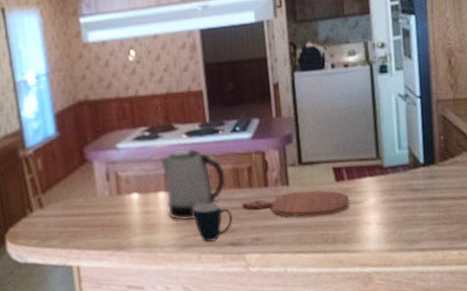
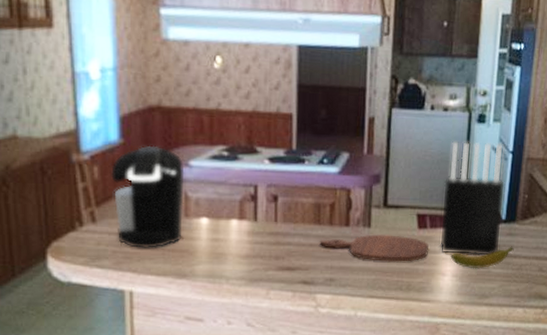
coffee maker: none [51,134,117,227] -> present [111,145,185,248]
kettle: present [159,147,226,221] -> none [236,174,307,253]
mug: present [193,202,233,243] -> none [266,236,308,279]
knife block: none [355,89,423,203] -> present [439,141,505,255]
banana: none [371,188,438,215] -> present [449,246,514,269]

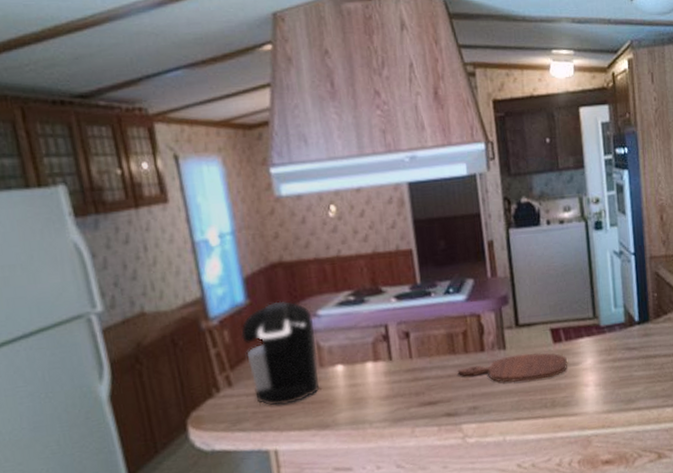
knife block: present [439,141,505,255] -> none [572,246,638,364]
banana: present [449,246,514,269] -> none [589,346,653,375]

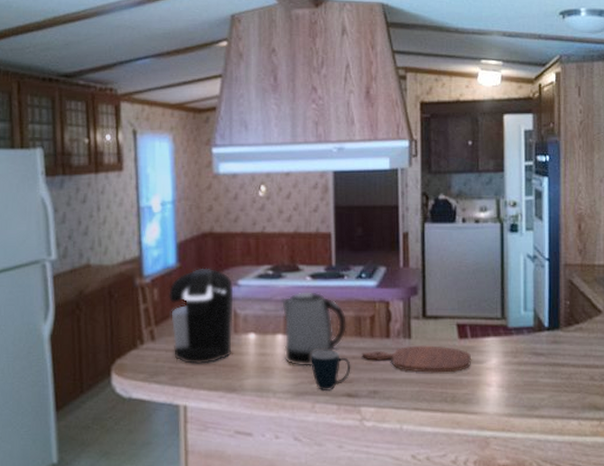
kettle: none [366,312,440,393] -> present [281,290,348,366]
mug: none [405,370,448,415] -> present [311,350,351,392]

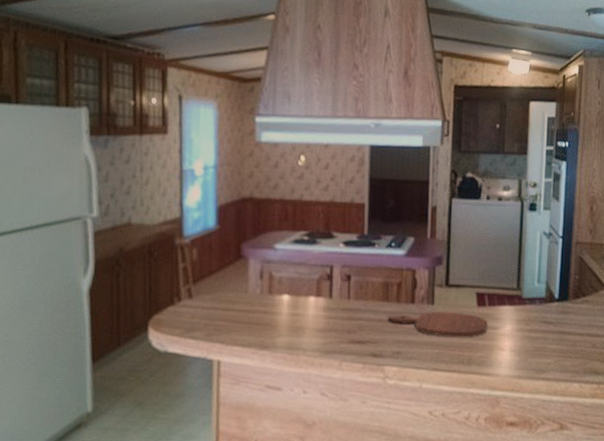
coffee maker: present [169,268,234,364] -> none [207,231,270,322]
kettle: present [281,290,348,366] -> none [314,256,376,327]
mug: present [311,350,351,392] -> none [340,312,377,351]

